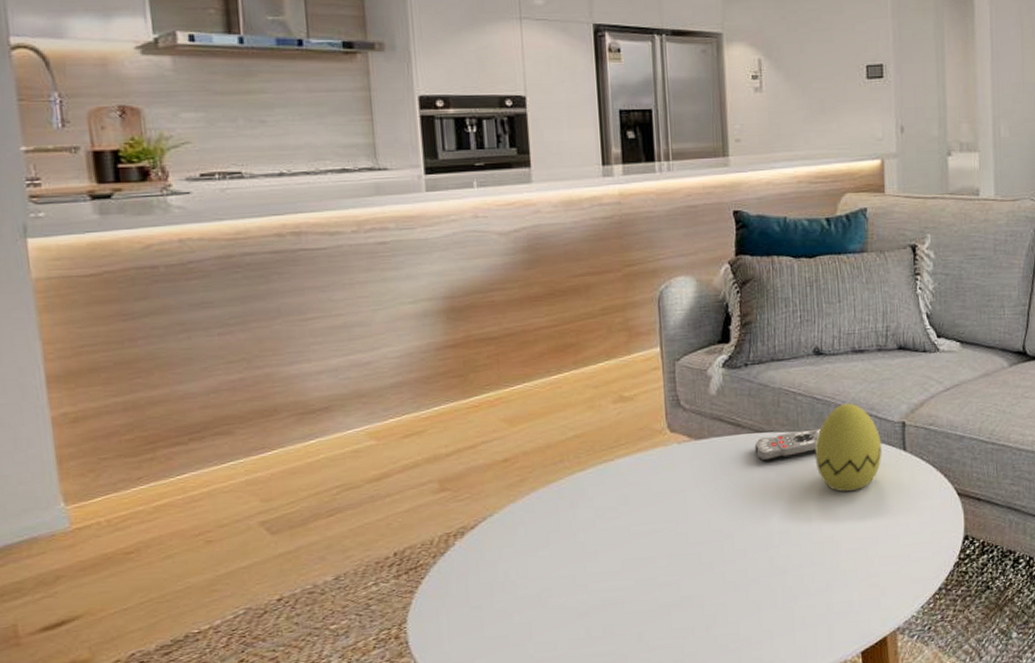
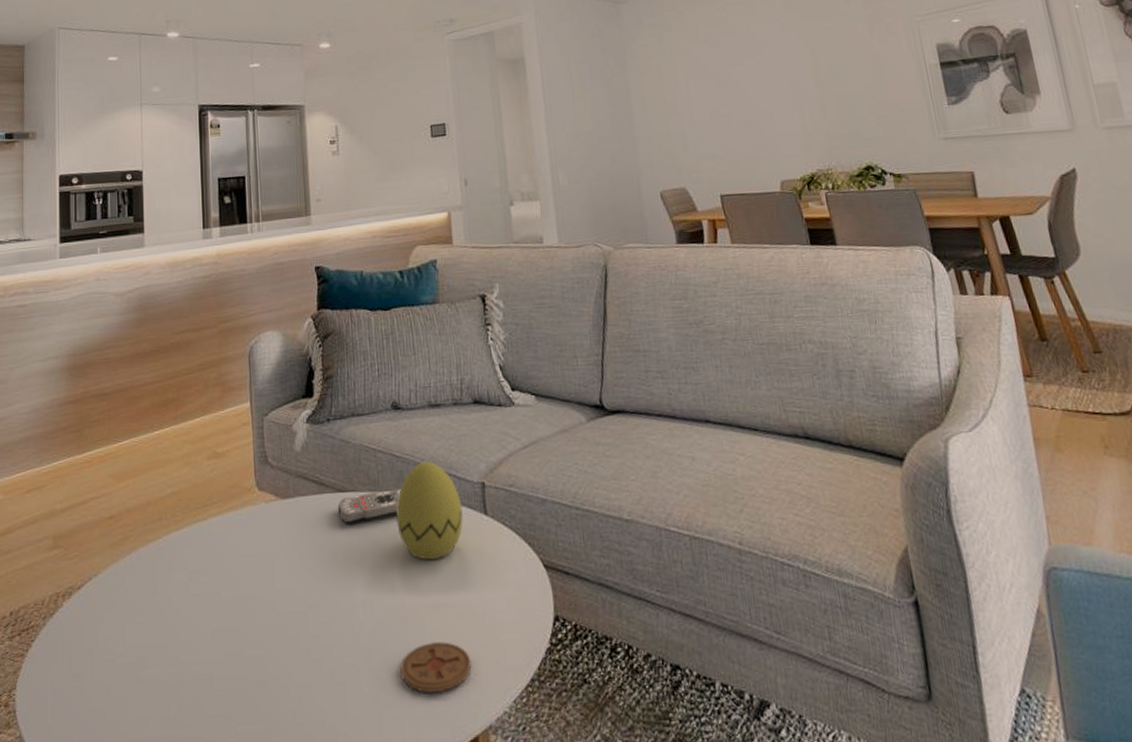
coaster: none [814,561,884,604] -> present [400,642,472,693]

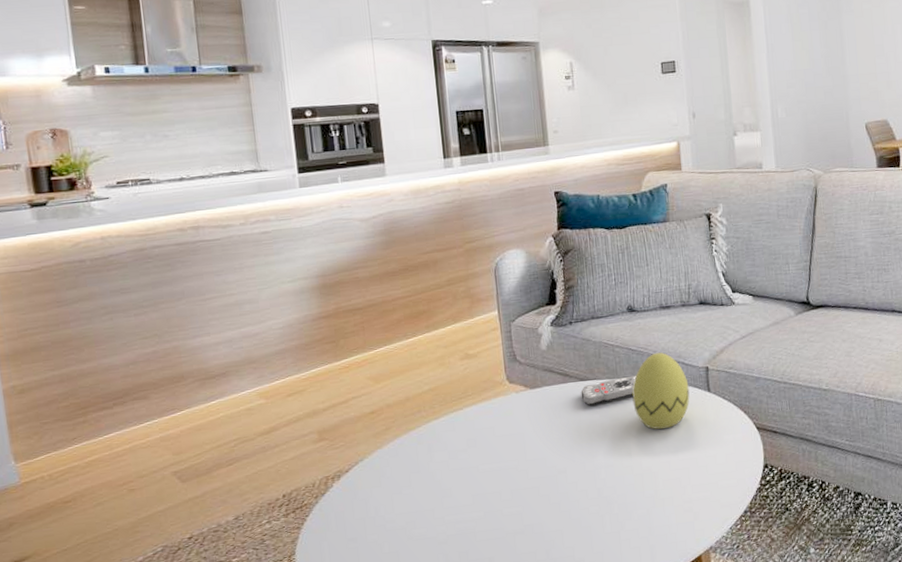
coaster: present [400,642,472,693] -> none [637,489,696,528]

